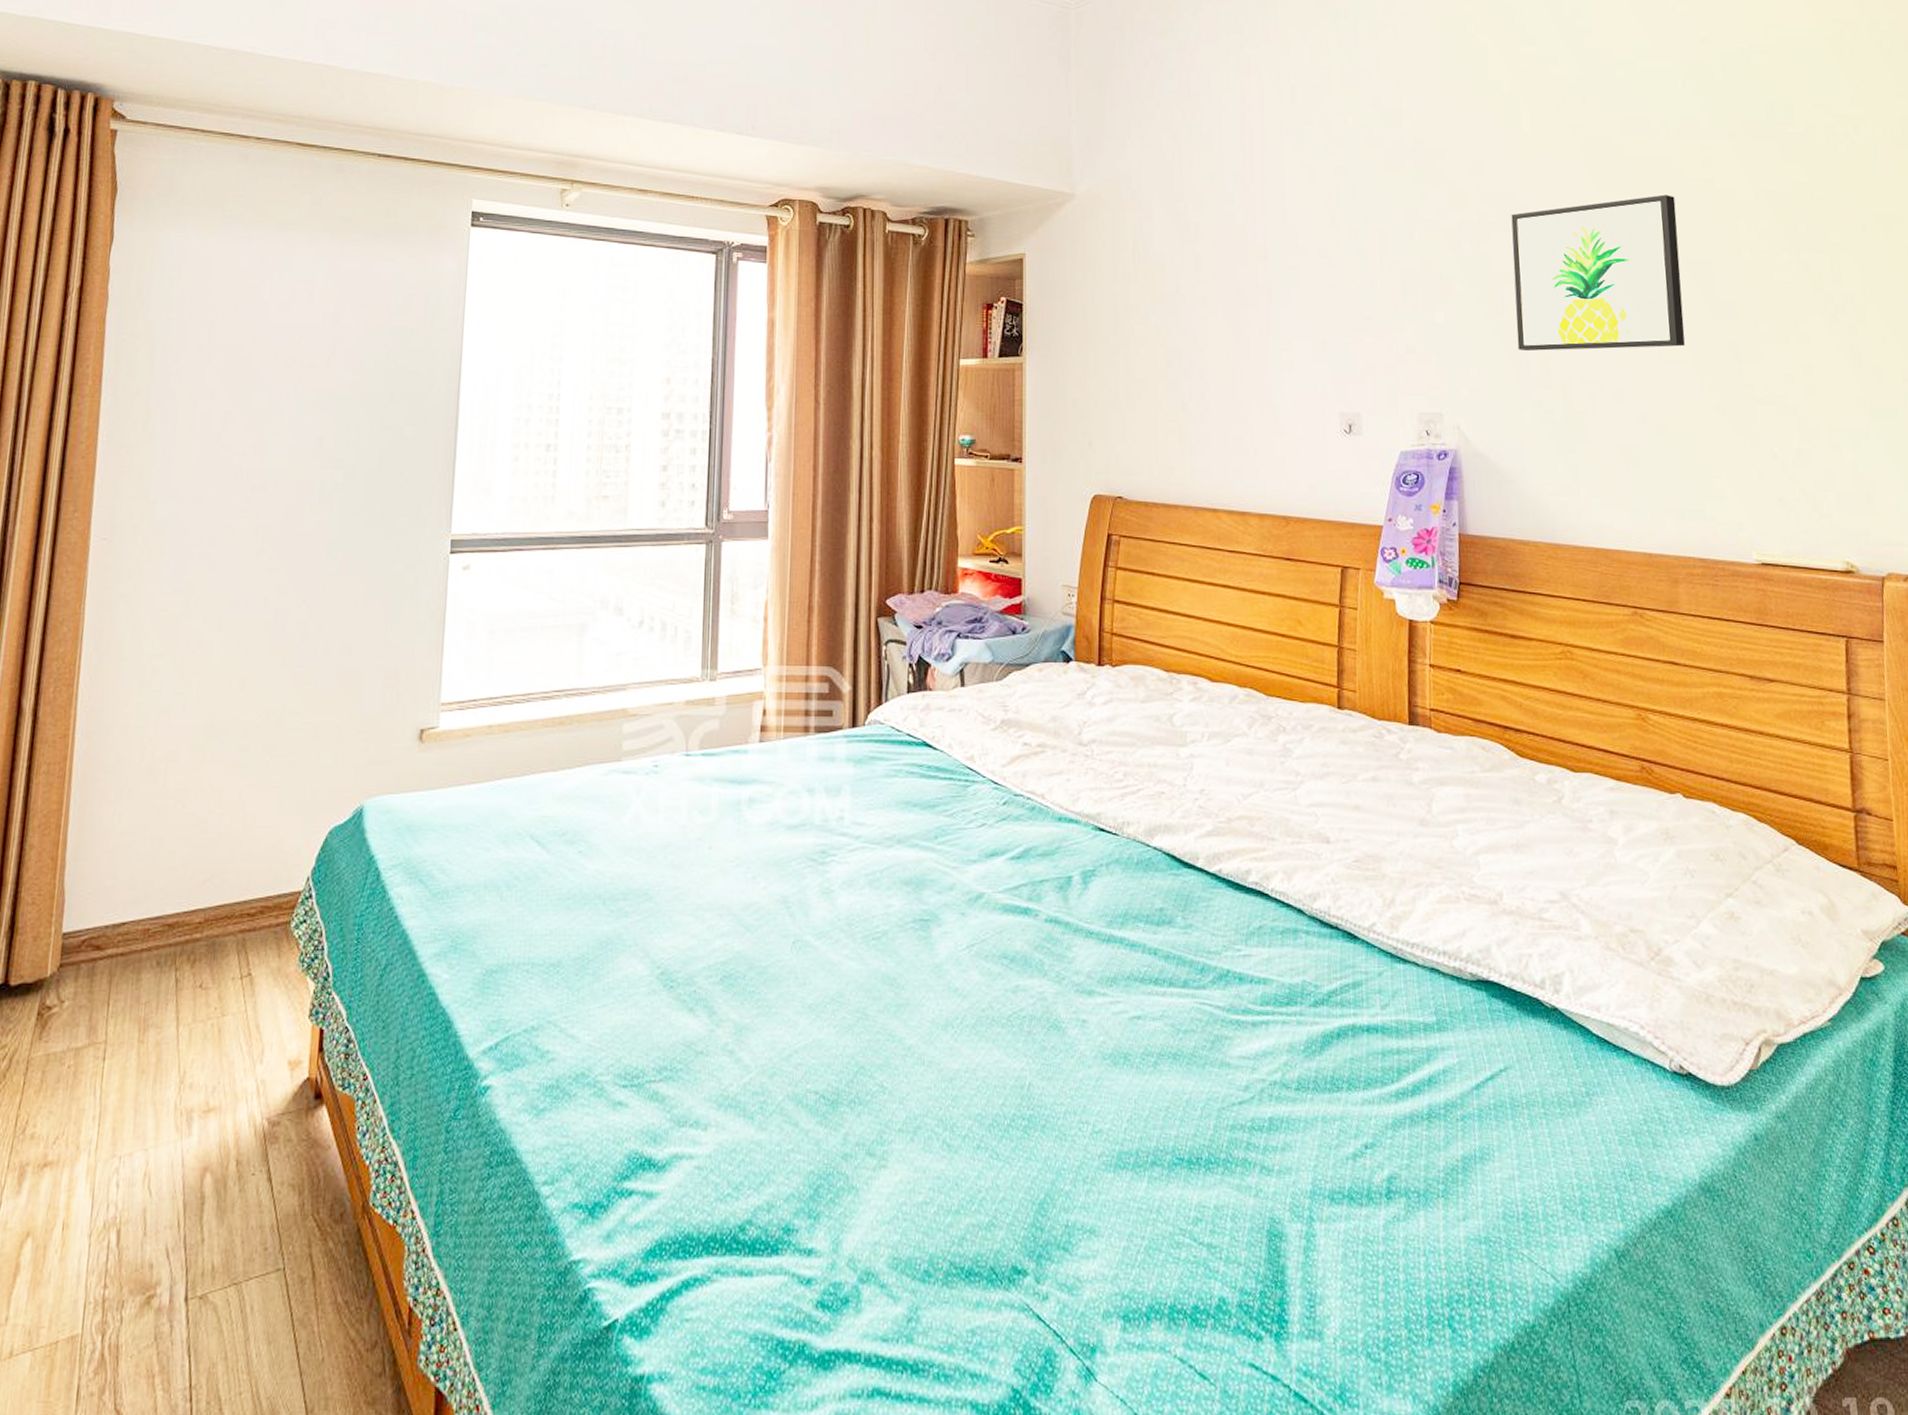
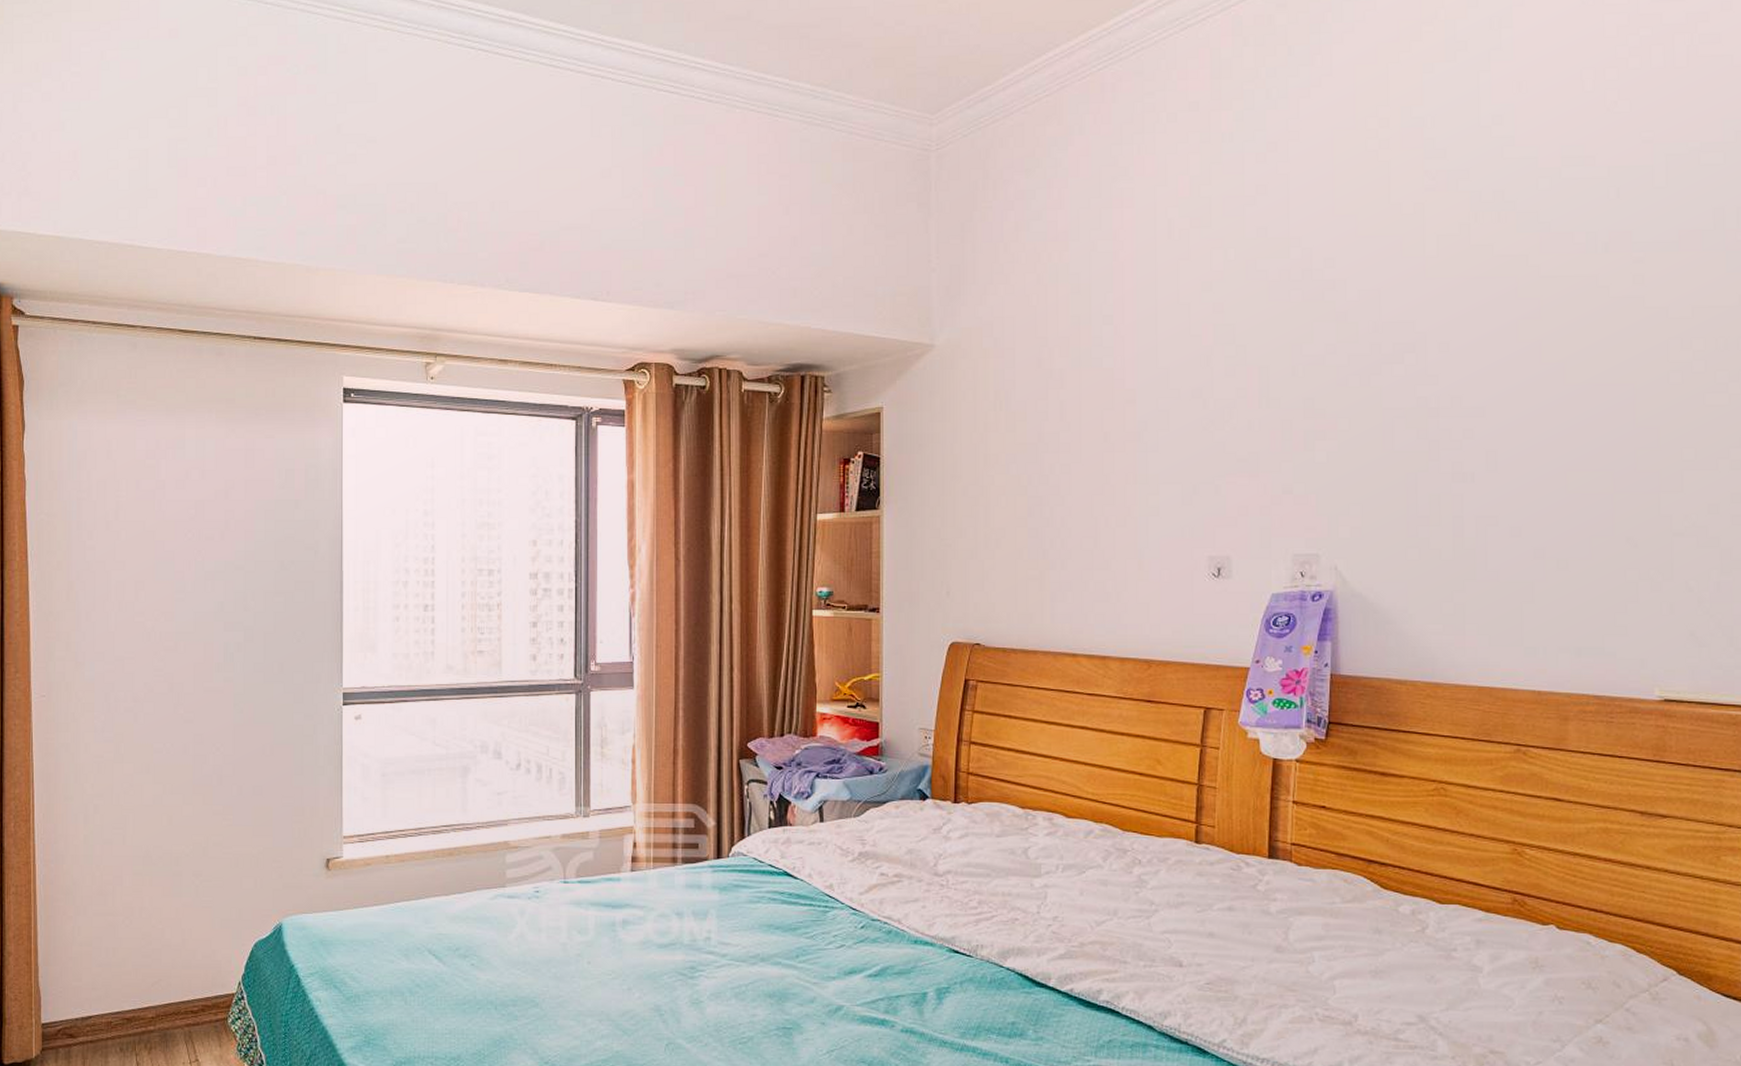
wall art: present [1511,194,1685,351] -> none [1406,316,1598,487]

